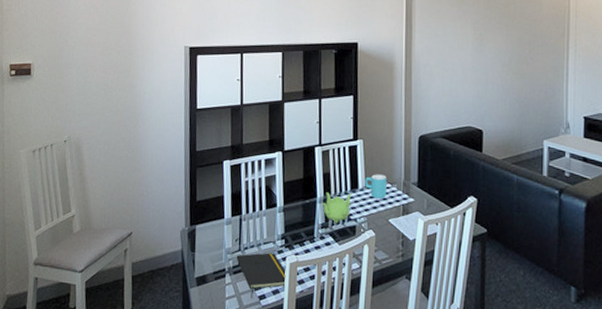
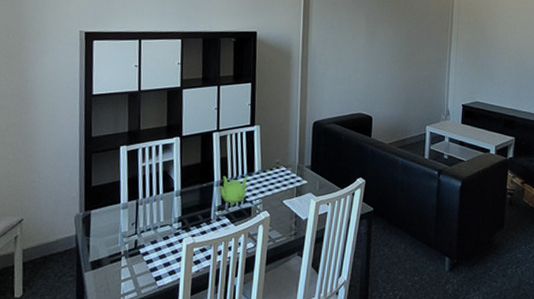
notepad: present [236,253,287,299] -> none [132,235,184,280]
cup: present [365,174,387,199] -> none [261,158,282,181]

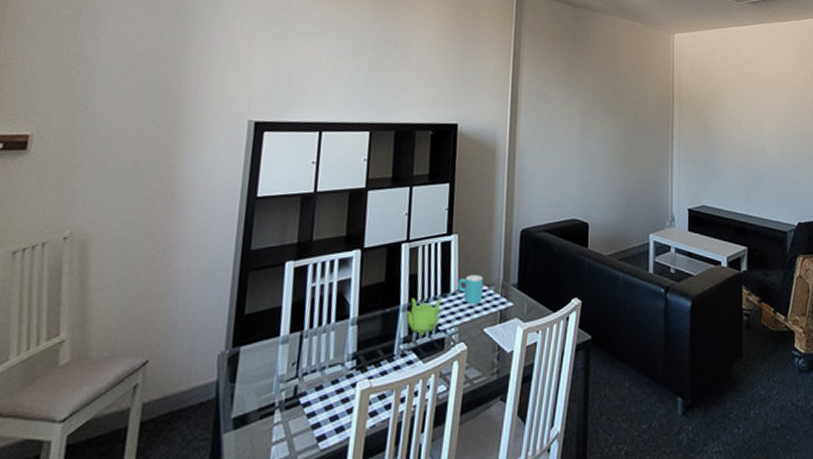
cup: none [261,158,282,181] -> present [458,275,483,304]

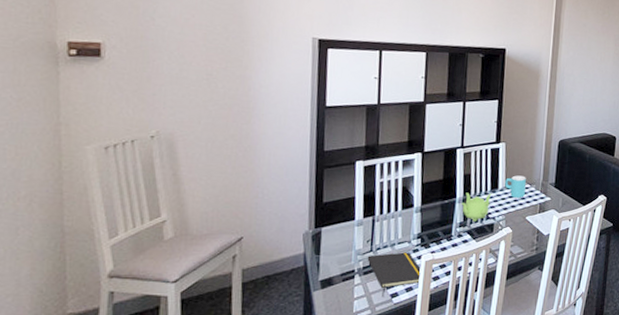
notepad: none [291,378,357,441] -> present [367,252,422,297]

